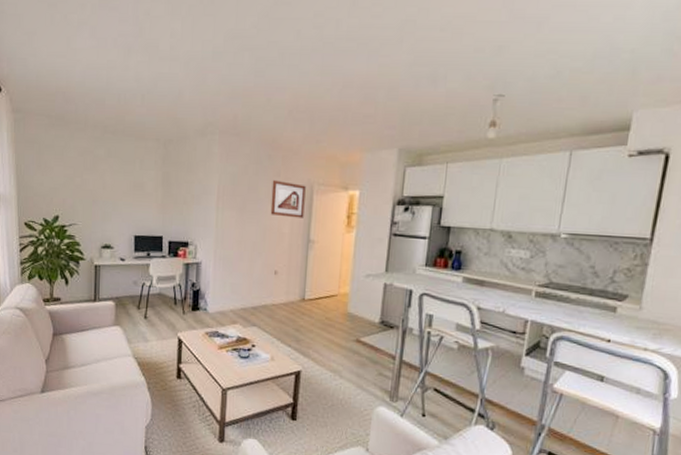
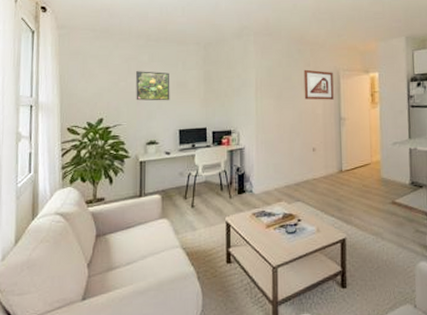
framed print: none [91,167,127,203] -> present [136,71,170,101]

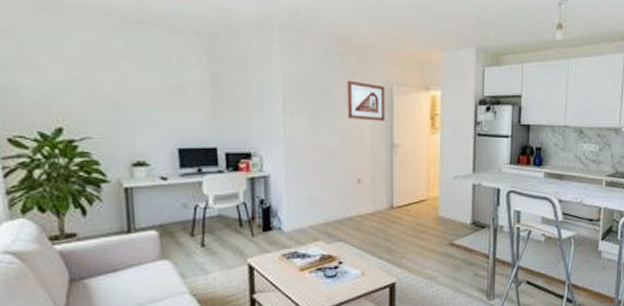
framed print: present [136,71,170,101] -> none [108,64,163,109]

